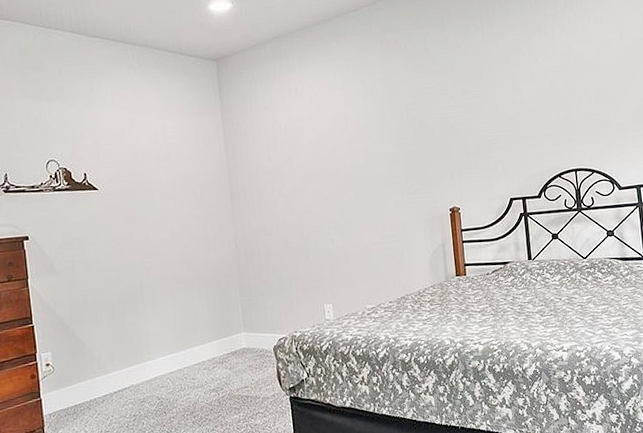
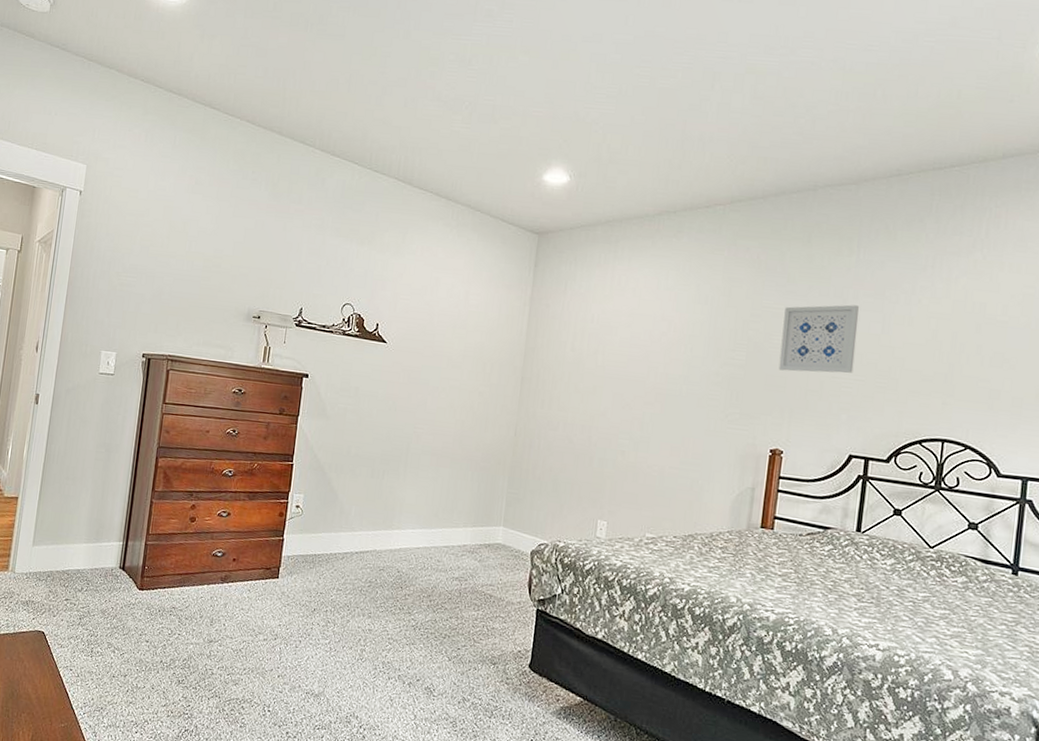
wall art: none [436,73,499,140] -> present [778,304,859,374]

